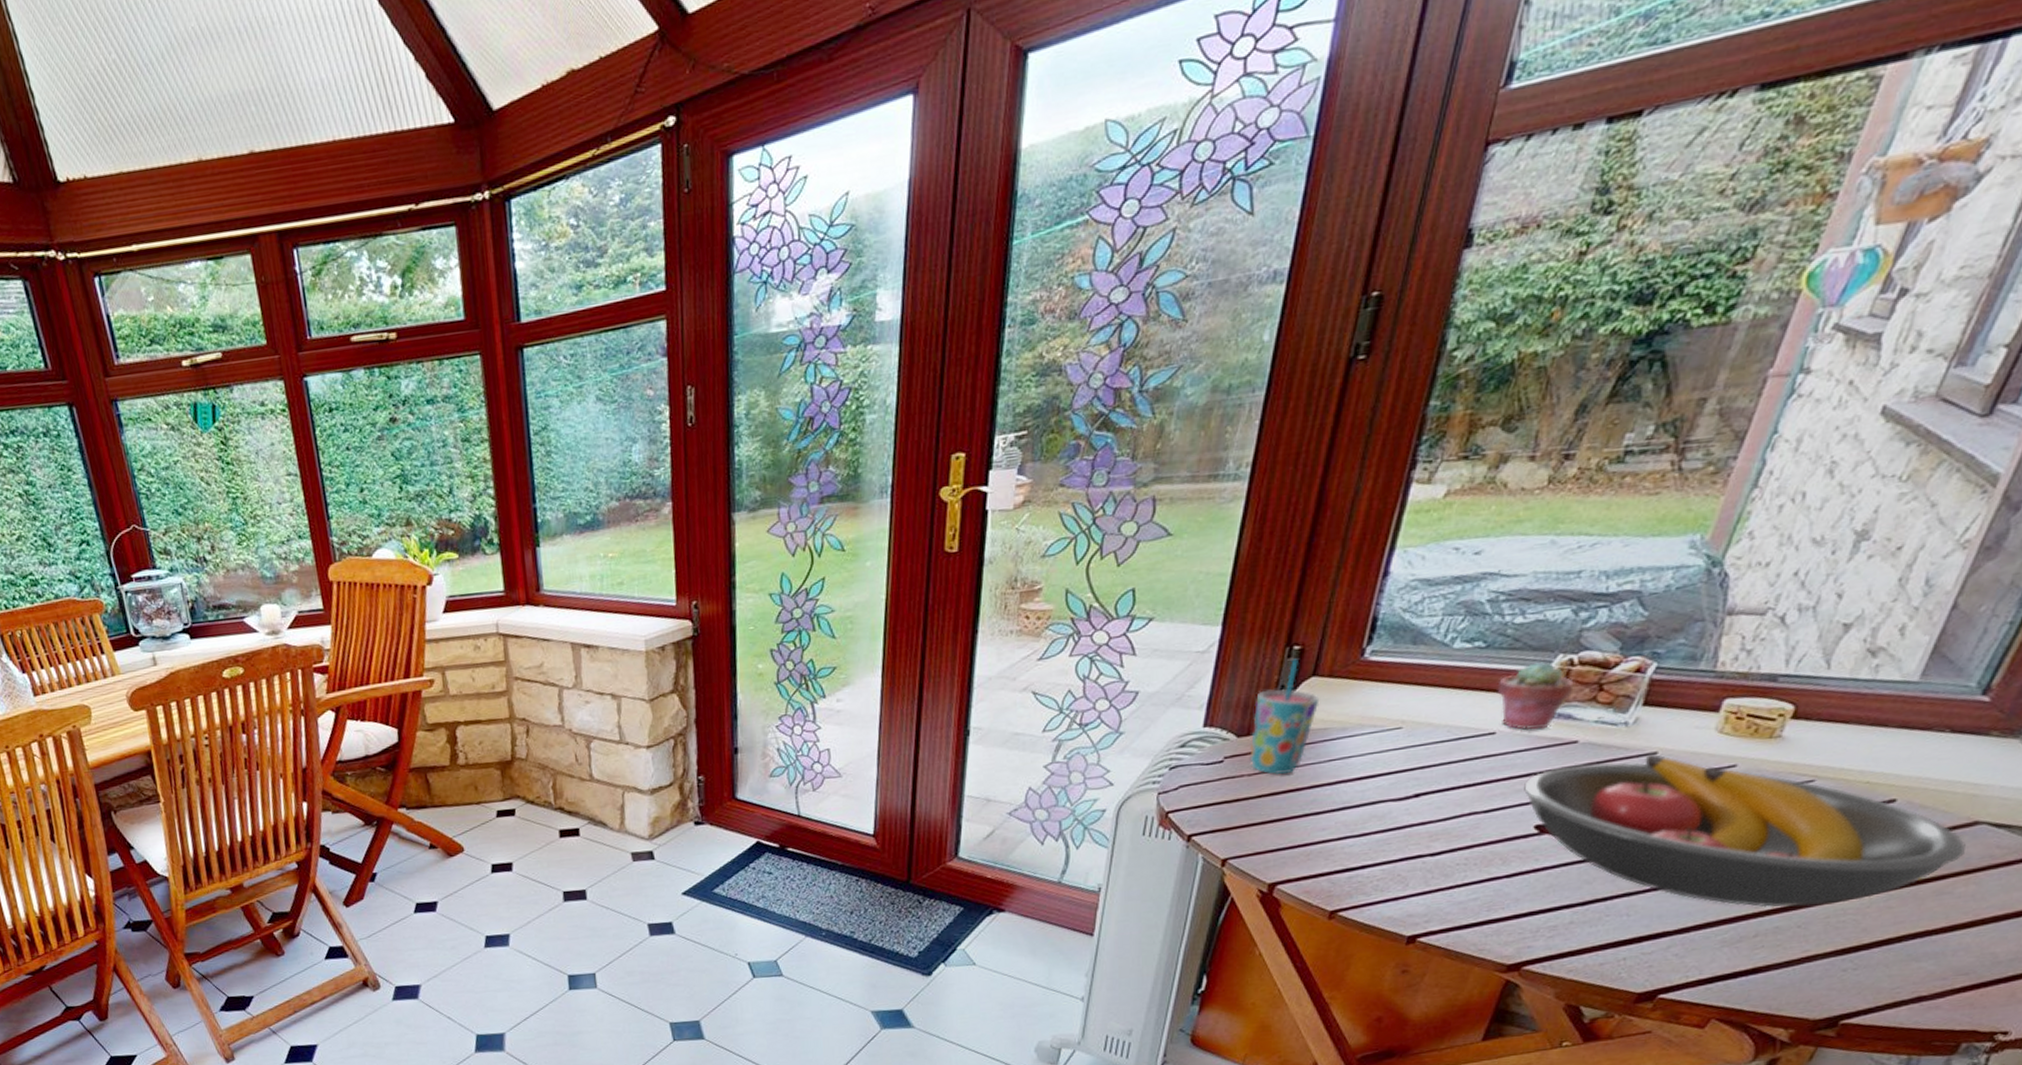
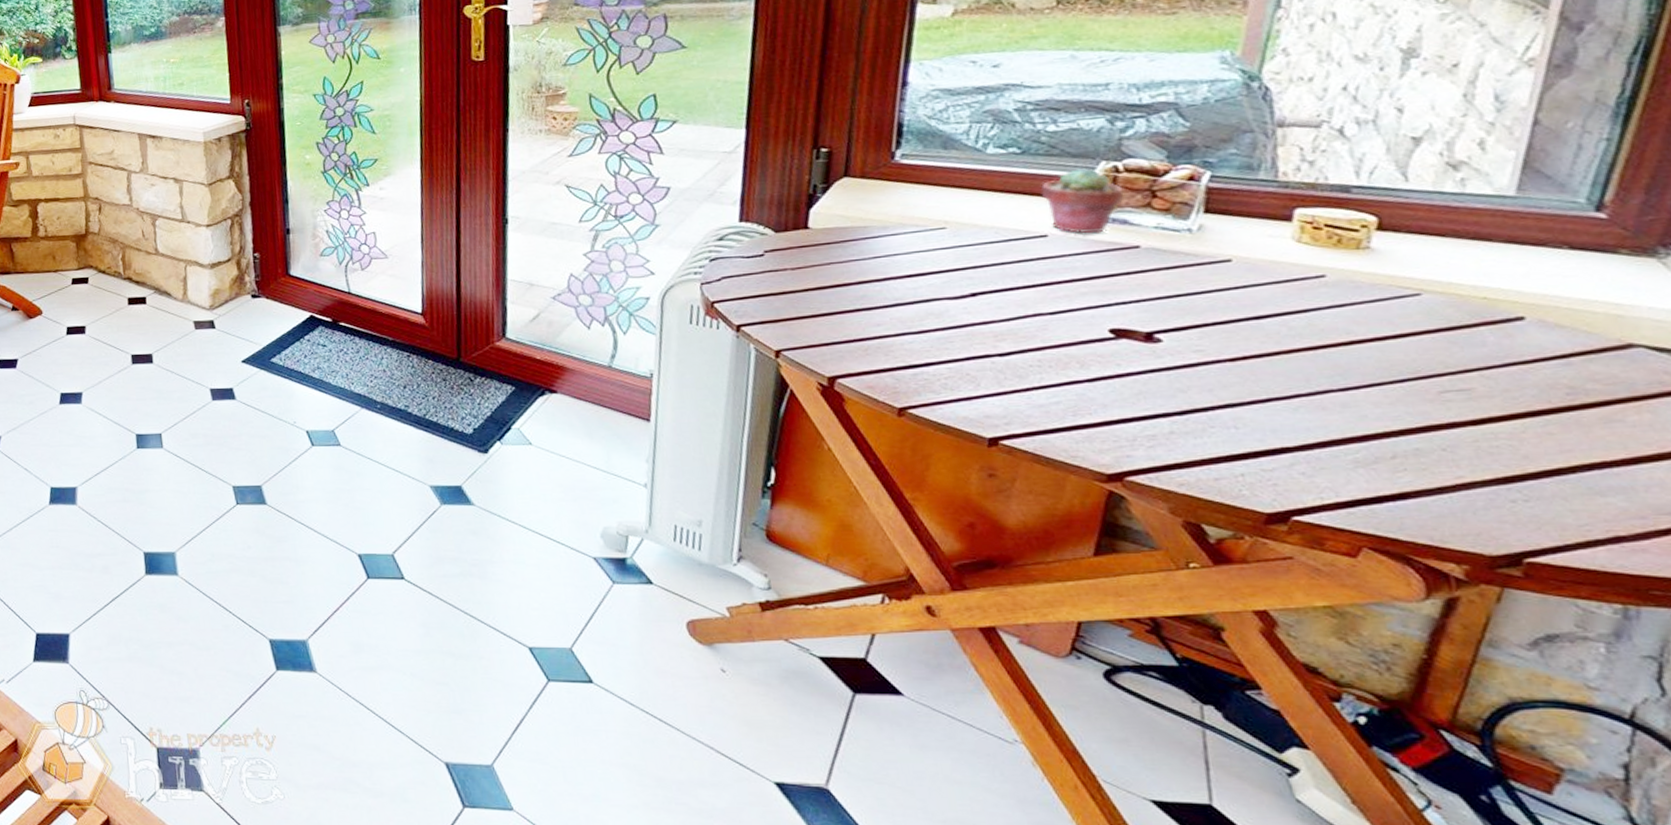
cup: present [1249,658,1320,775] -> none [789,160,856,270]
fruit bowl: present [1524,754,1966,908] -> none [1089,262,1626,428]

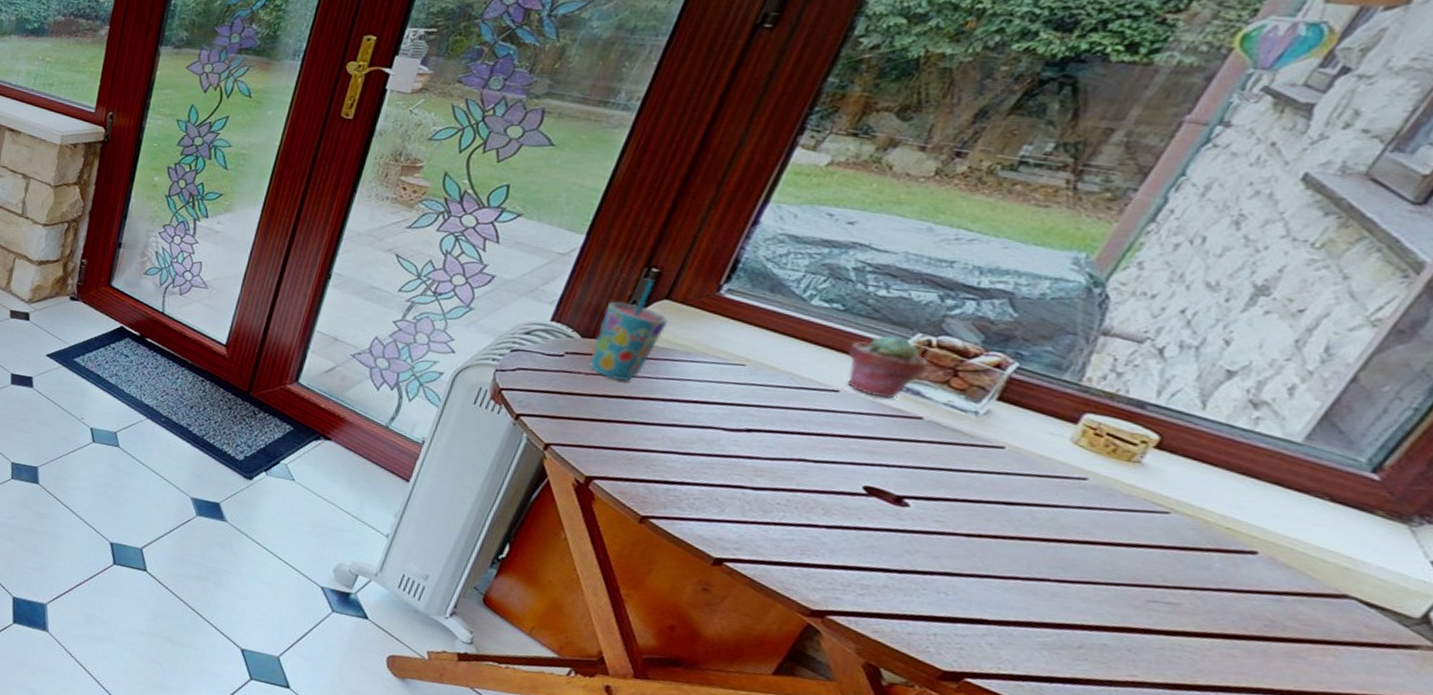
cup: none [789,160,856,270] -> present [589,279,669,381]

